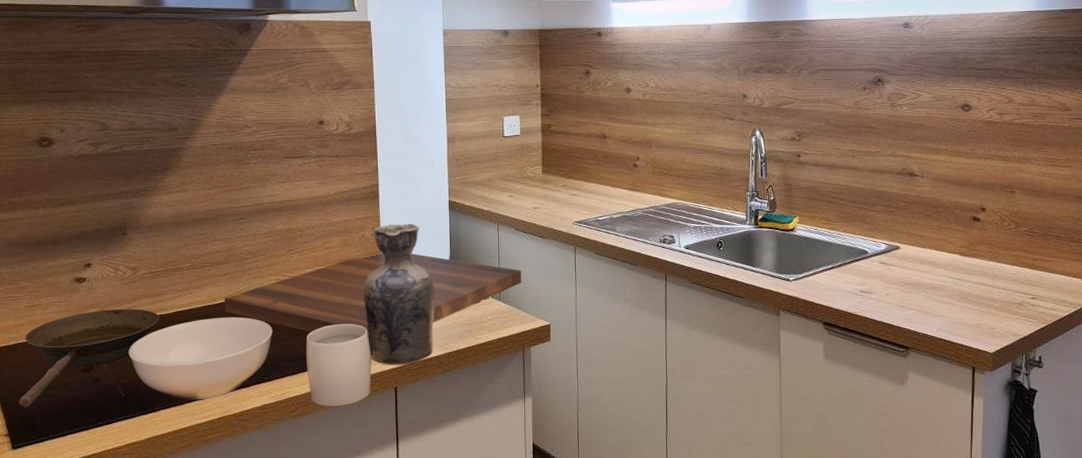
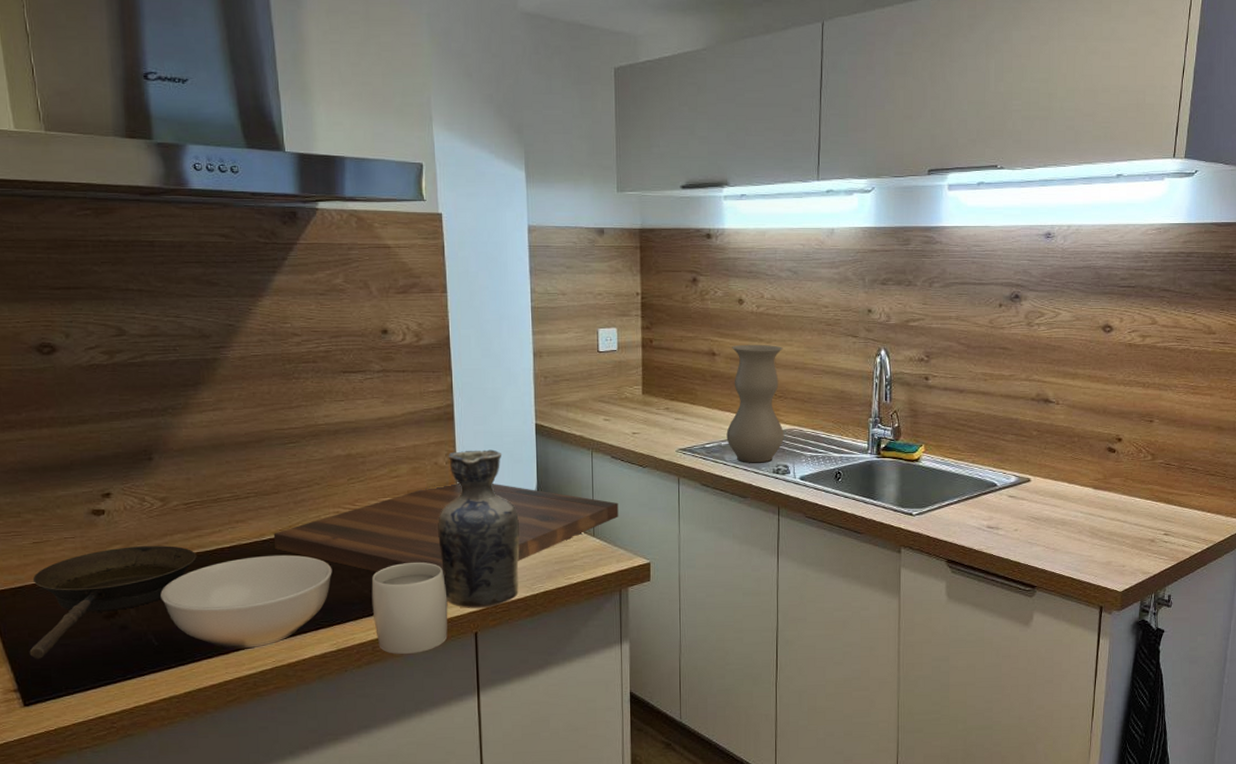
vase: none [617,127,670,235] -> present [726,344,784,464]

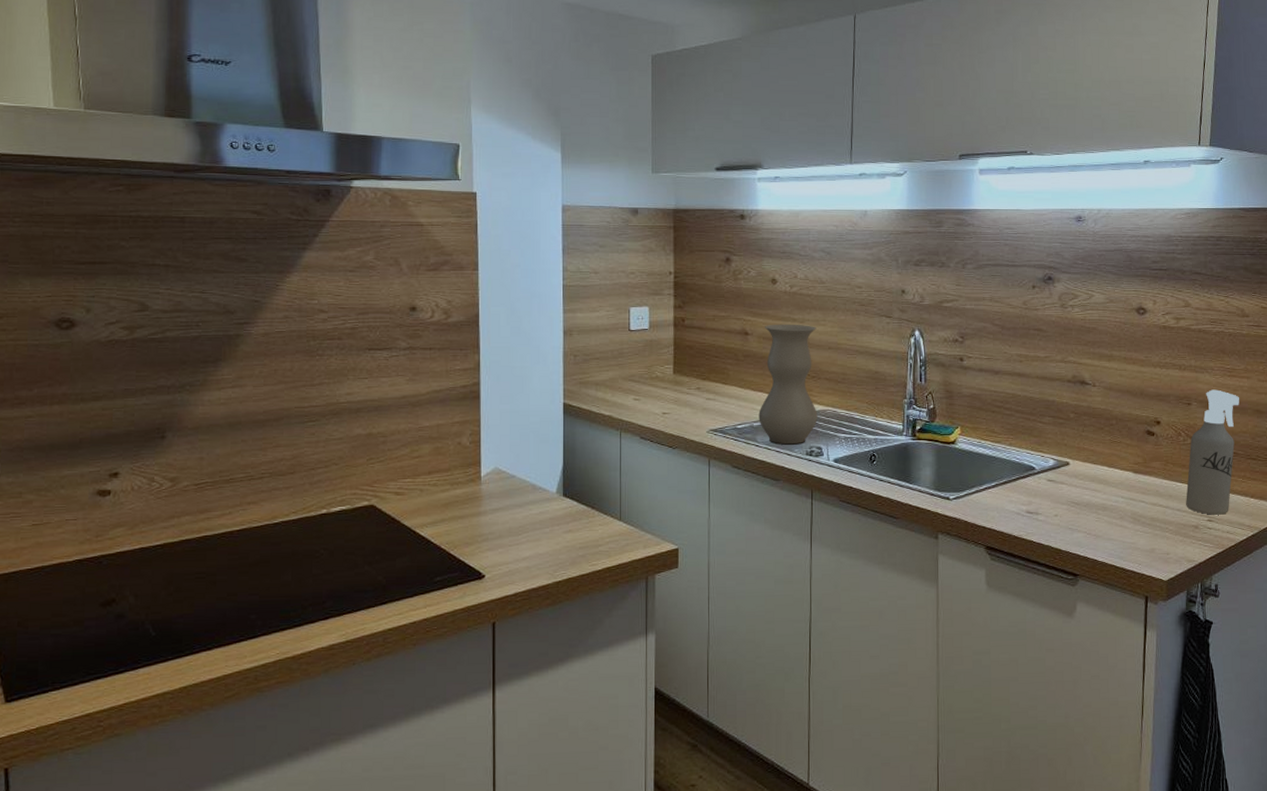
frying pan: present [29,546,197,660] -> none [17,528,204,652]
bowl: present [160,554,332,649] -> none [162,538,346,640]
cutting board: present [273,479,619,577] -> none [286,459,647,563]
mug: present [371,561,448,655] -> none [385,546,465,647]
ceramic jug: present [438,449,520,609] -> none [458,429,544,597]
spray bottle: none [1143,407,1201,529] -> present [1186,389,1239,515]

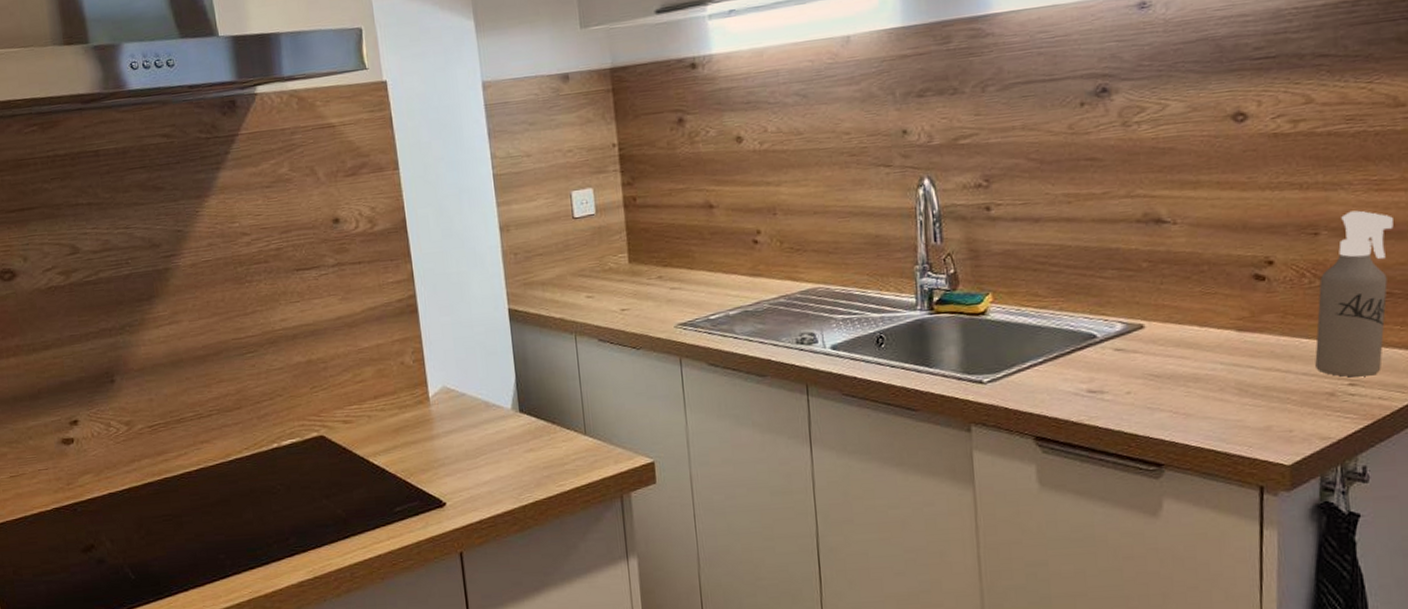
vase: present [758,324,818,446] -> none [733,187,807,335]

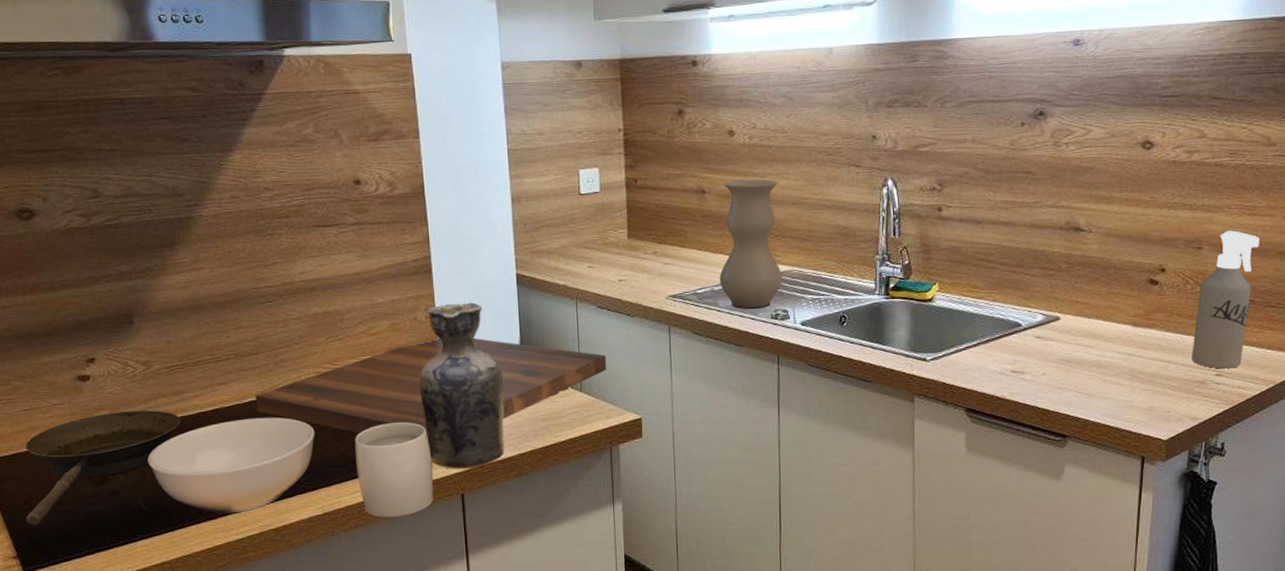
frying pan: none [12,472,165,598] -> present [25,410,181,527]
bowl: none [133,475,303,581] -> present [147,417,315,514]
cutting board: none [239,379,613,491] -> present [255,334,607,437]
mug: none [343,475,430,581] -> present [354,421,434,518]
ceramic jug: none [409,342,505,526] -> present [419,302,505,470]
vase: none [733,187,807,335] -> present [719,179,783,310]

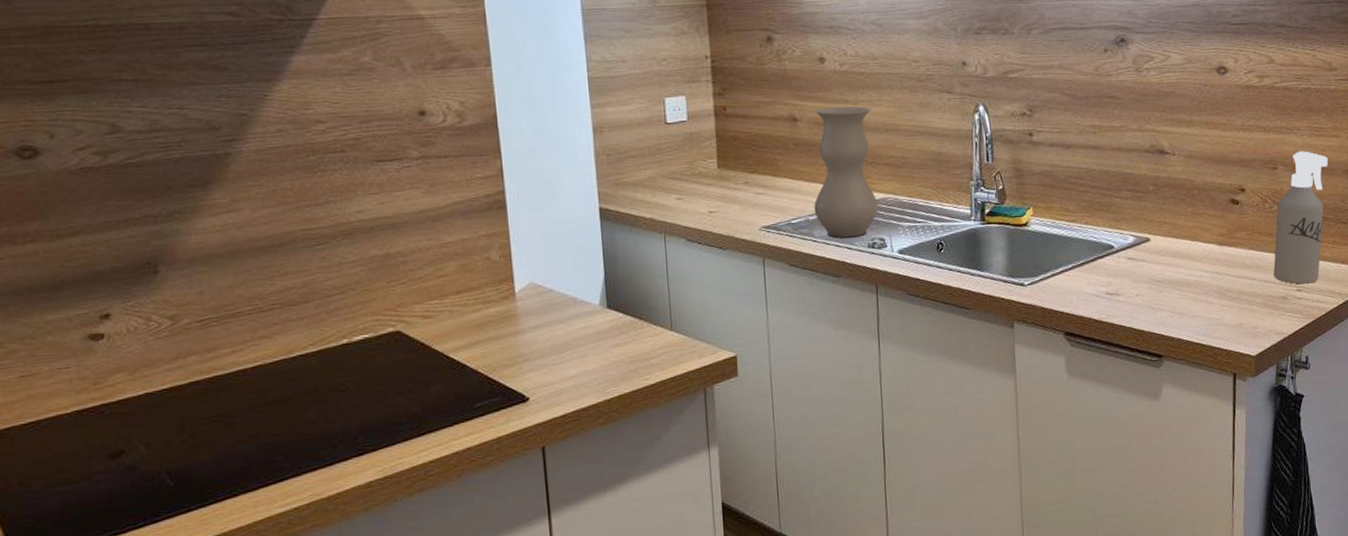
frying pan: present [25,410,181,527] -> none [20,370,215,512]
bowl: present [147,417,315,514] -> none [174,372,374,485]
cutting board: present [255,334,607,437] -> none [303,274,699,387]
mug: present [354,421,434,518] -> none [420,371,511,479]
ceramic jug: present [419,302,505,470] -> none [493,239,590,421]

